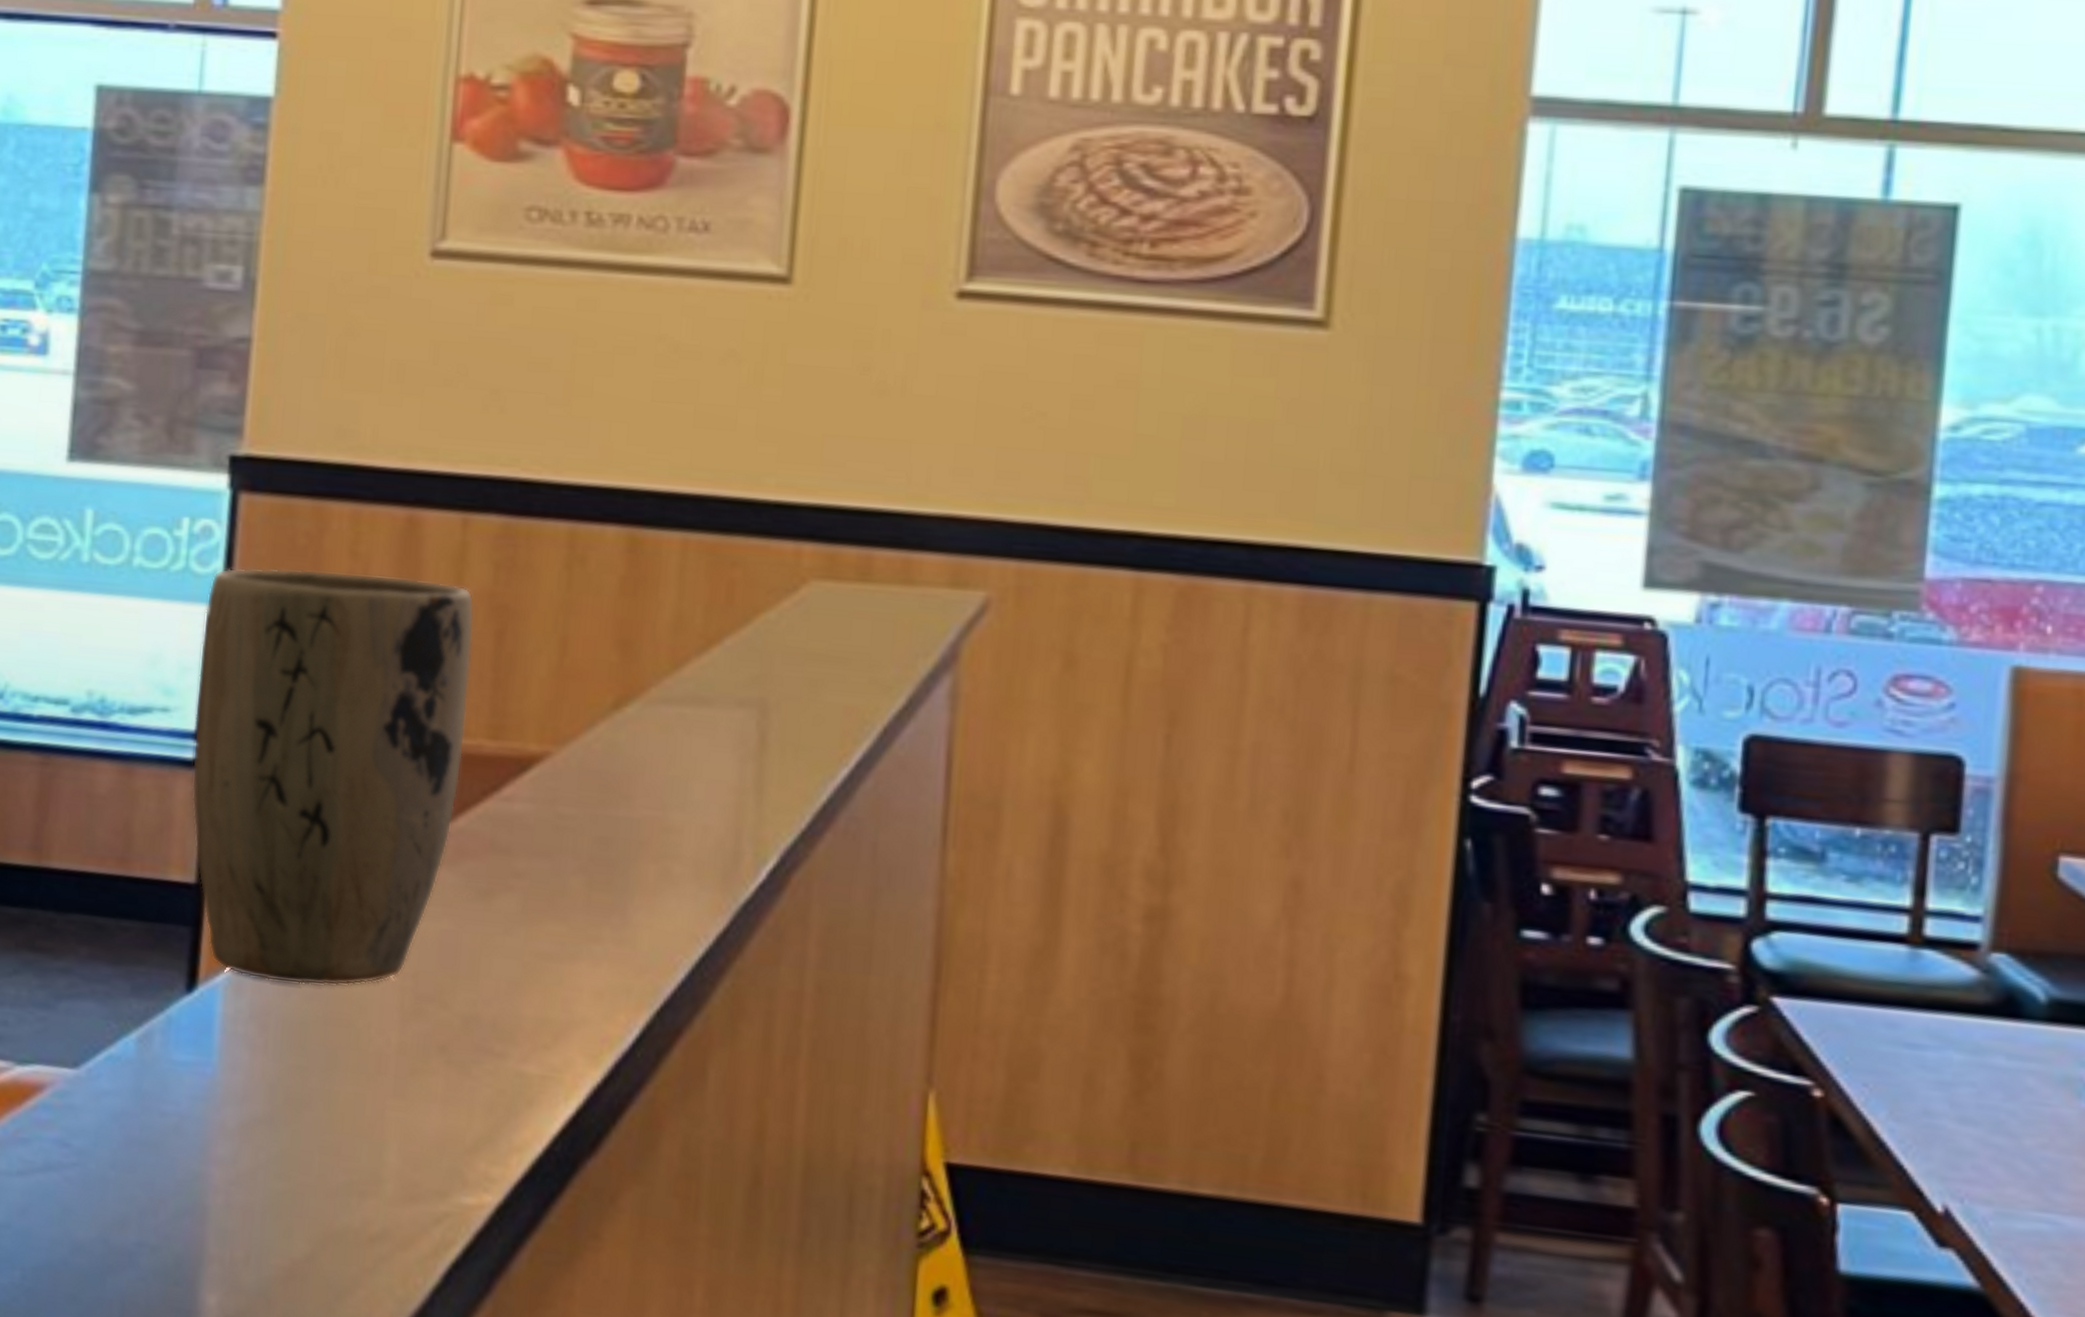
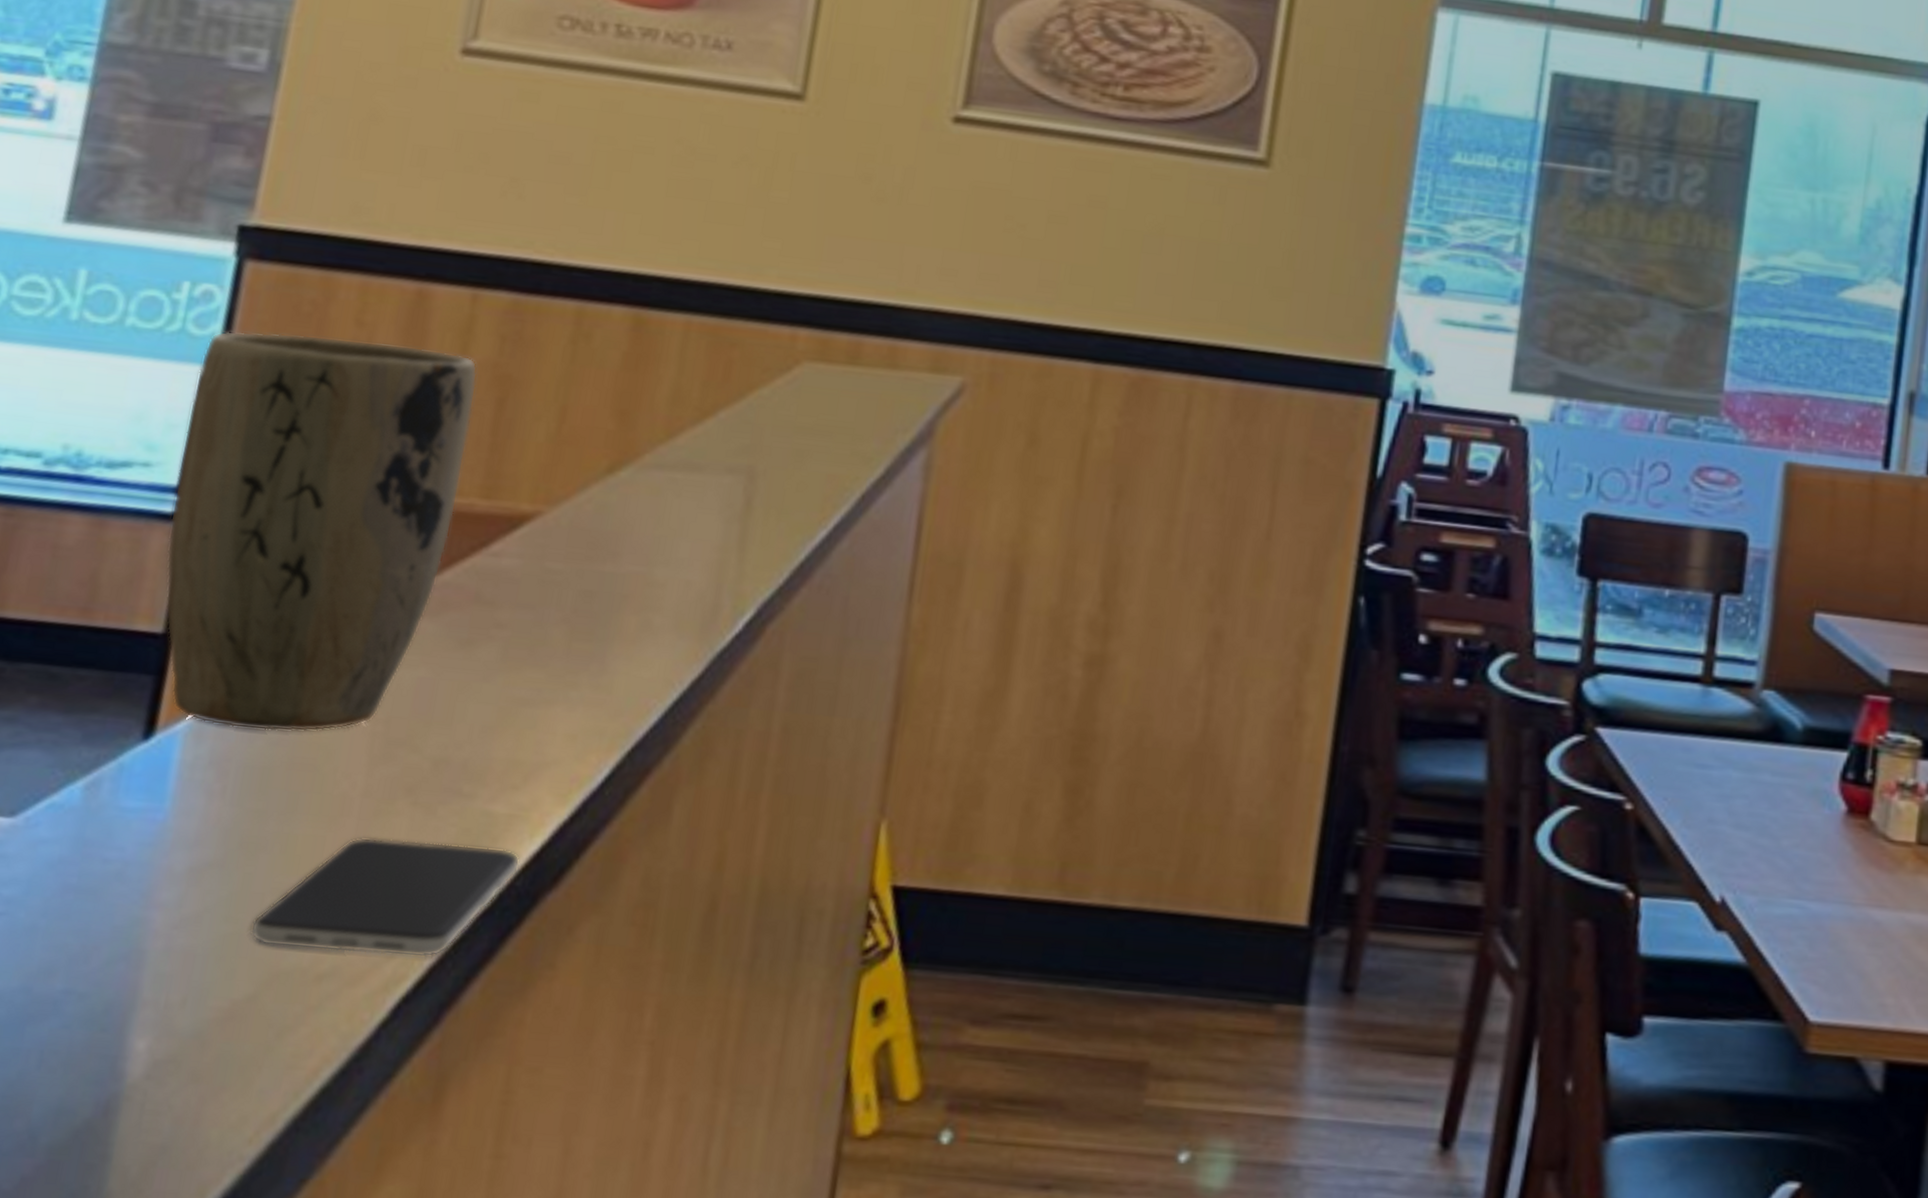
smartphone: none [302,1096,557,1224] -> present [250,837,520,958]

